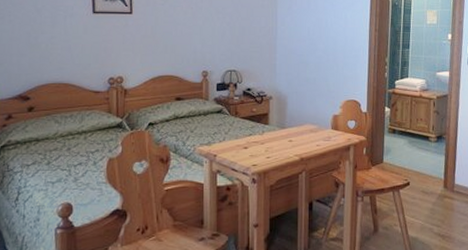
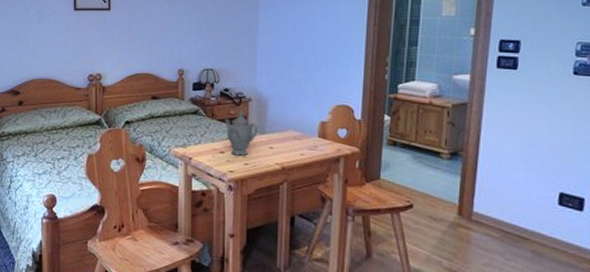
teapot: none [247,109,278,150] -> present [224,111,258,156]

